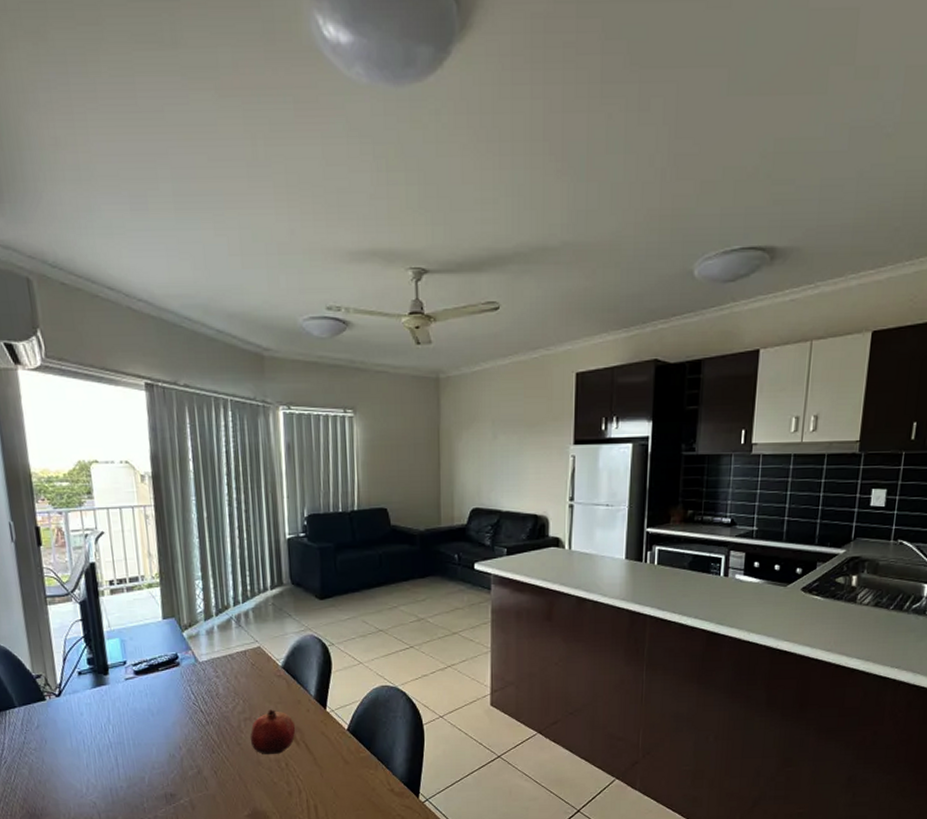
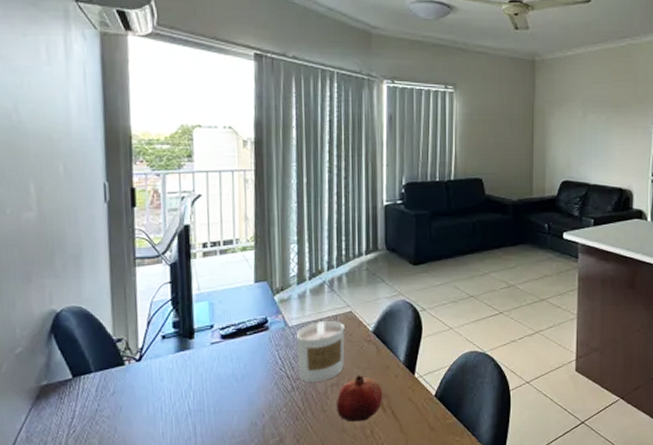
candle: none [206,656,256,717] -> present [296,320,345,383]

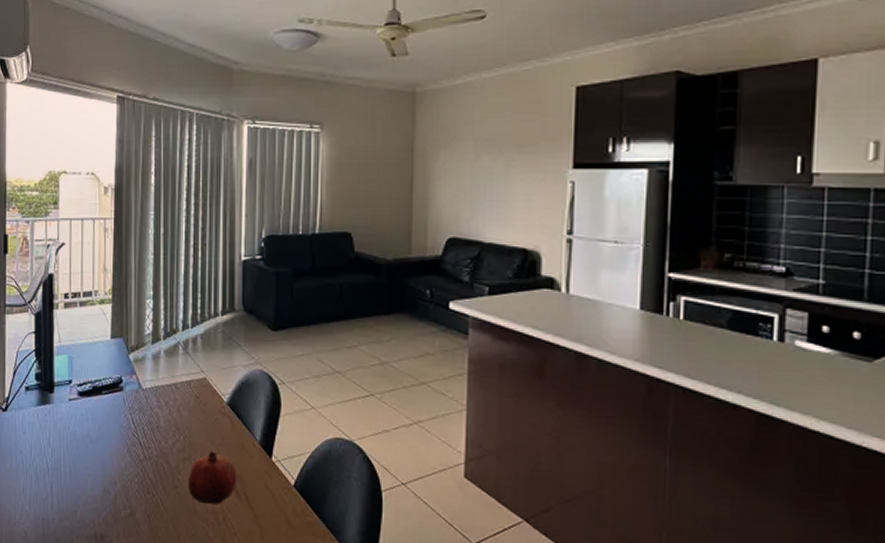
candle: present [296,320,345,383] -> none [149,385,198,454]

